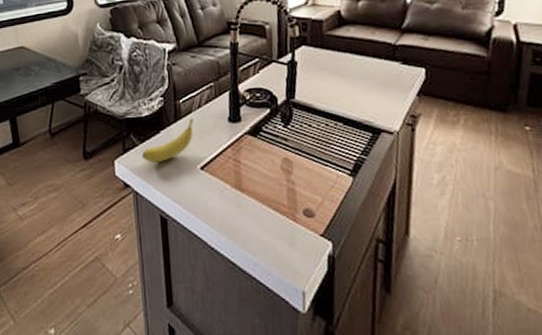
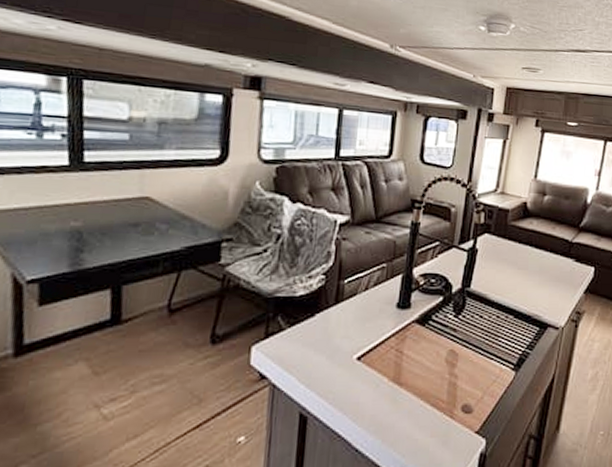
fruit: present [141,119,195,164] -> none [287,302,358,352]

